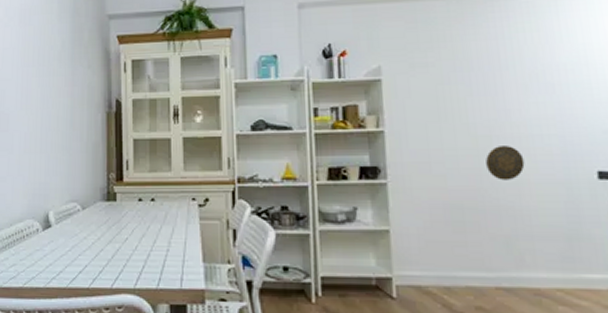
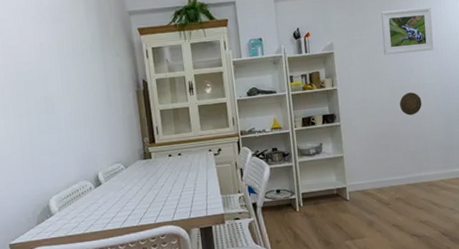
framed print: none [457,21,547,88] -> present [380,7,434,55]

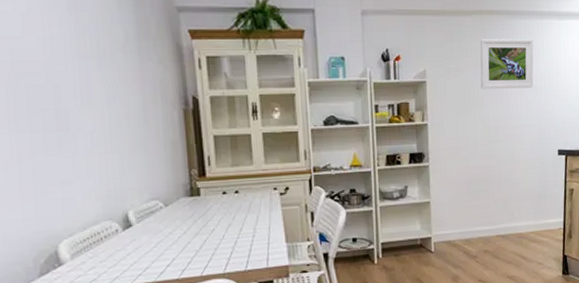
decorative plate: present [399,92,422,116] -> none [494,133,518,159]

